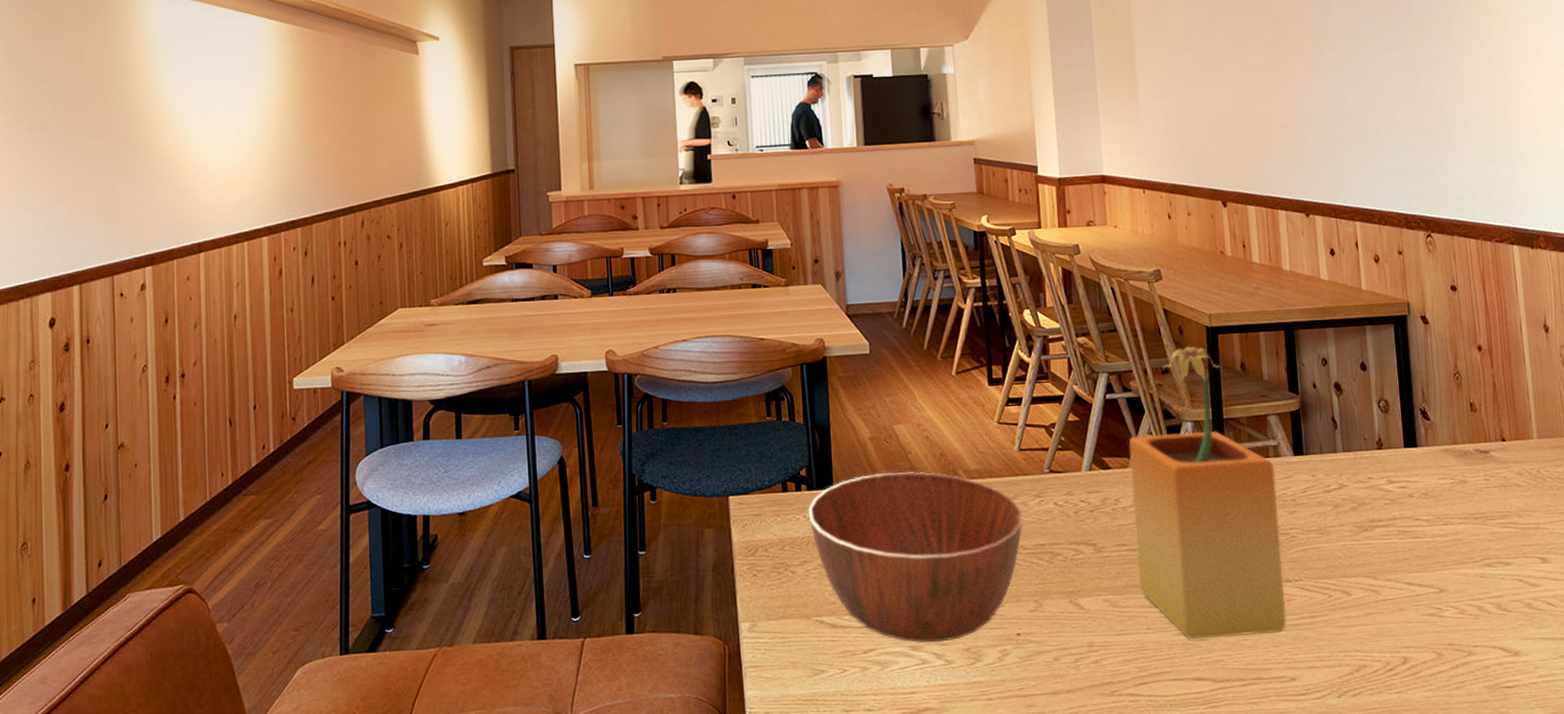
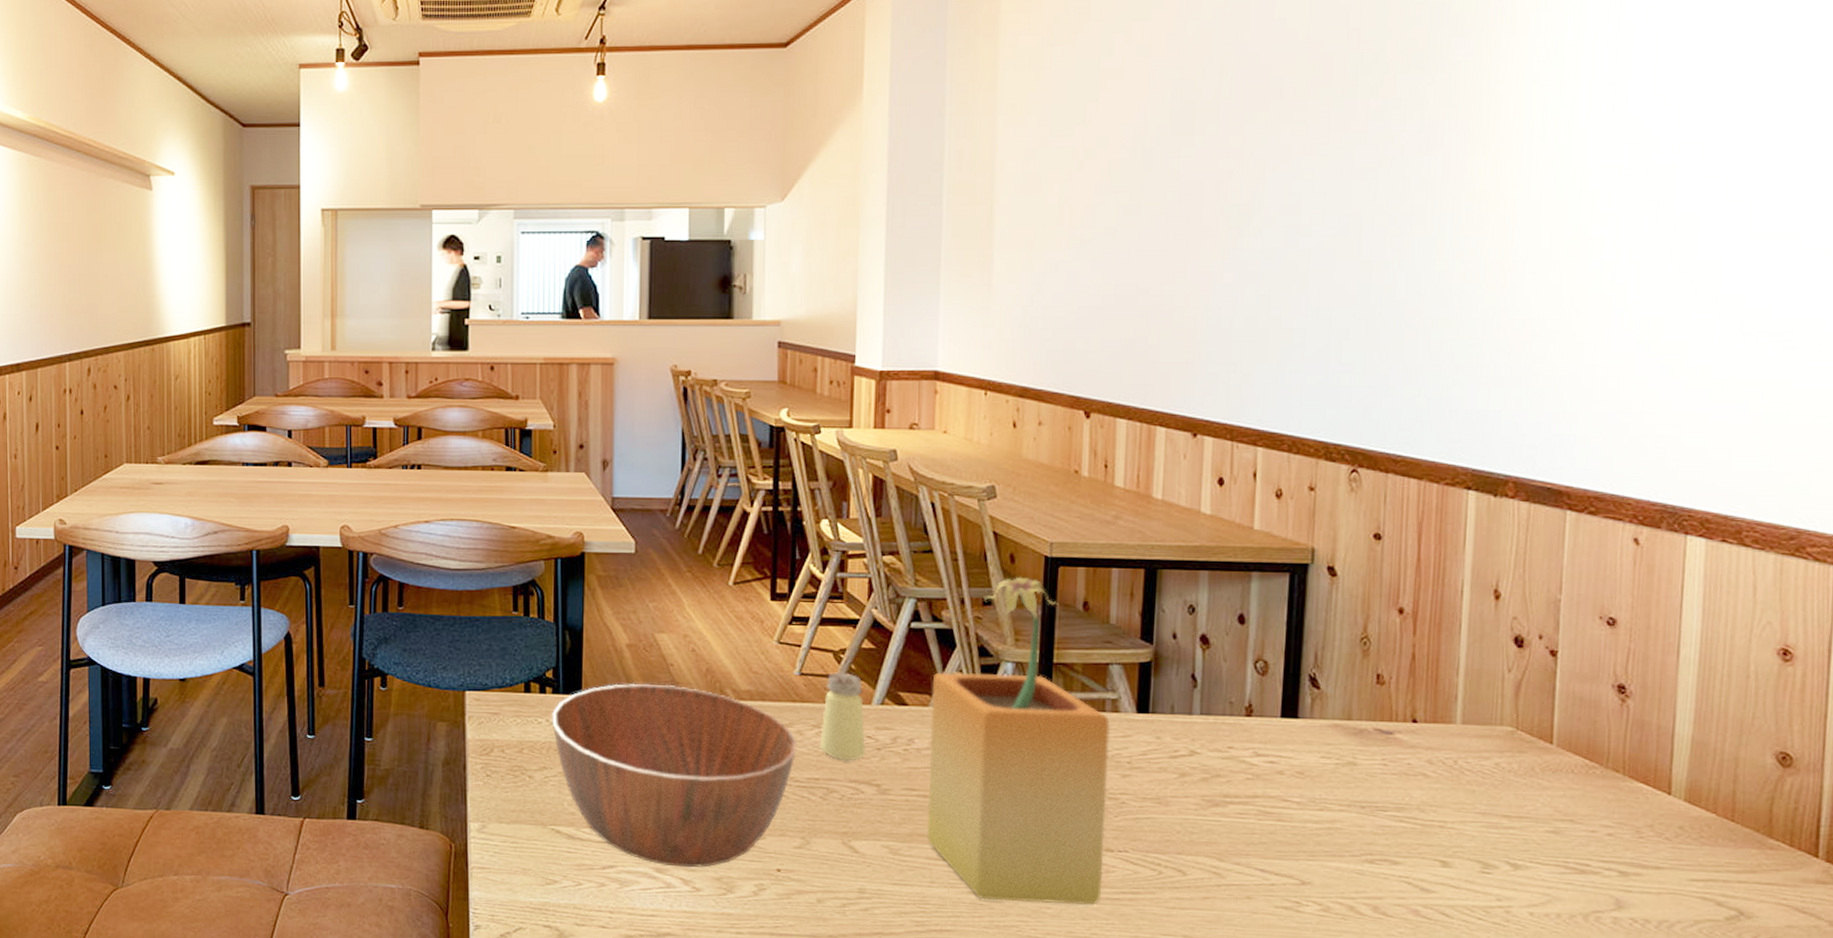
saltshaker: none [1042,444,1082,525] -> present [820,671,867,761]

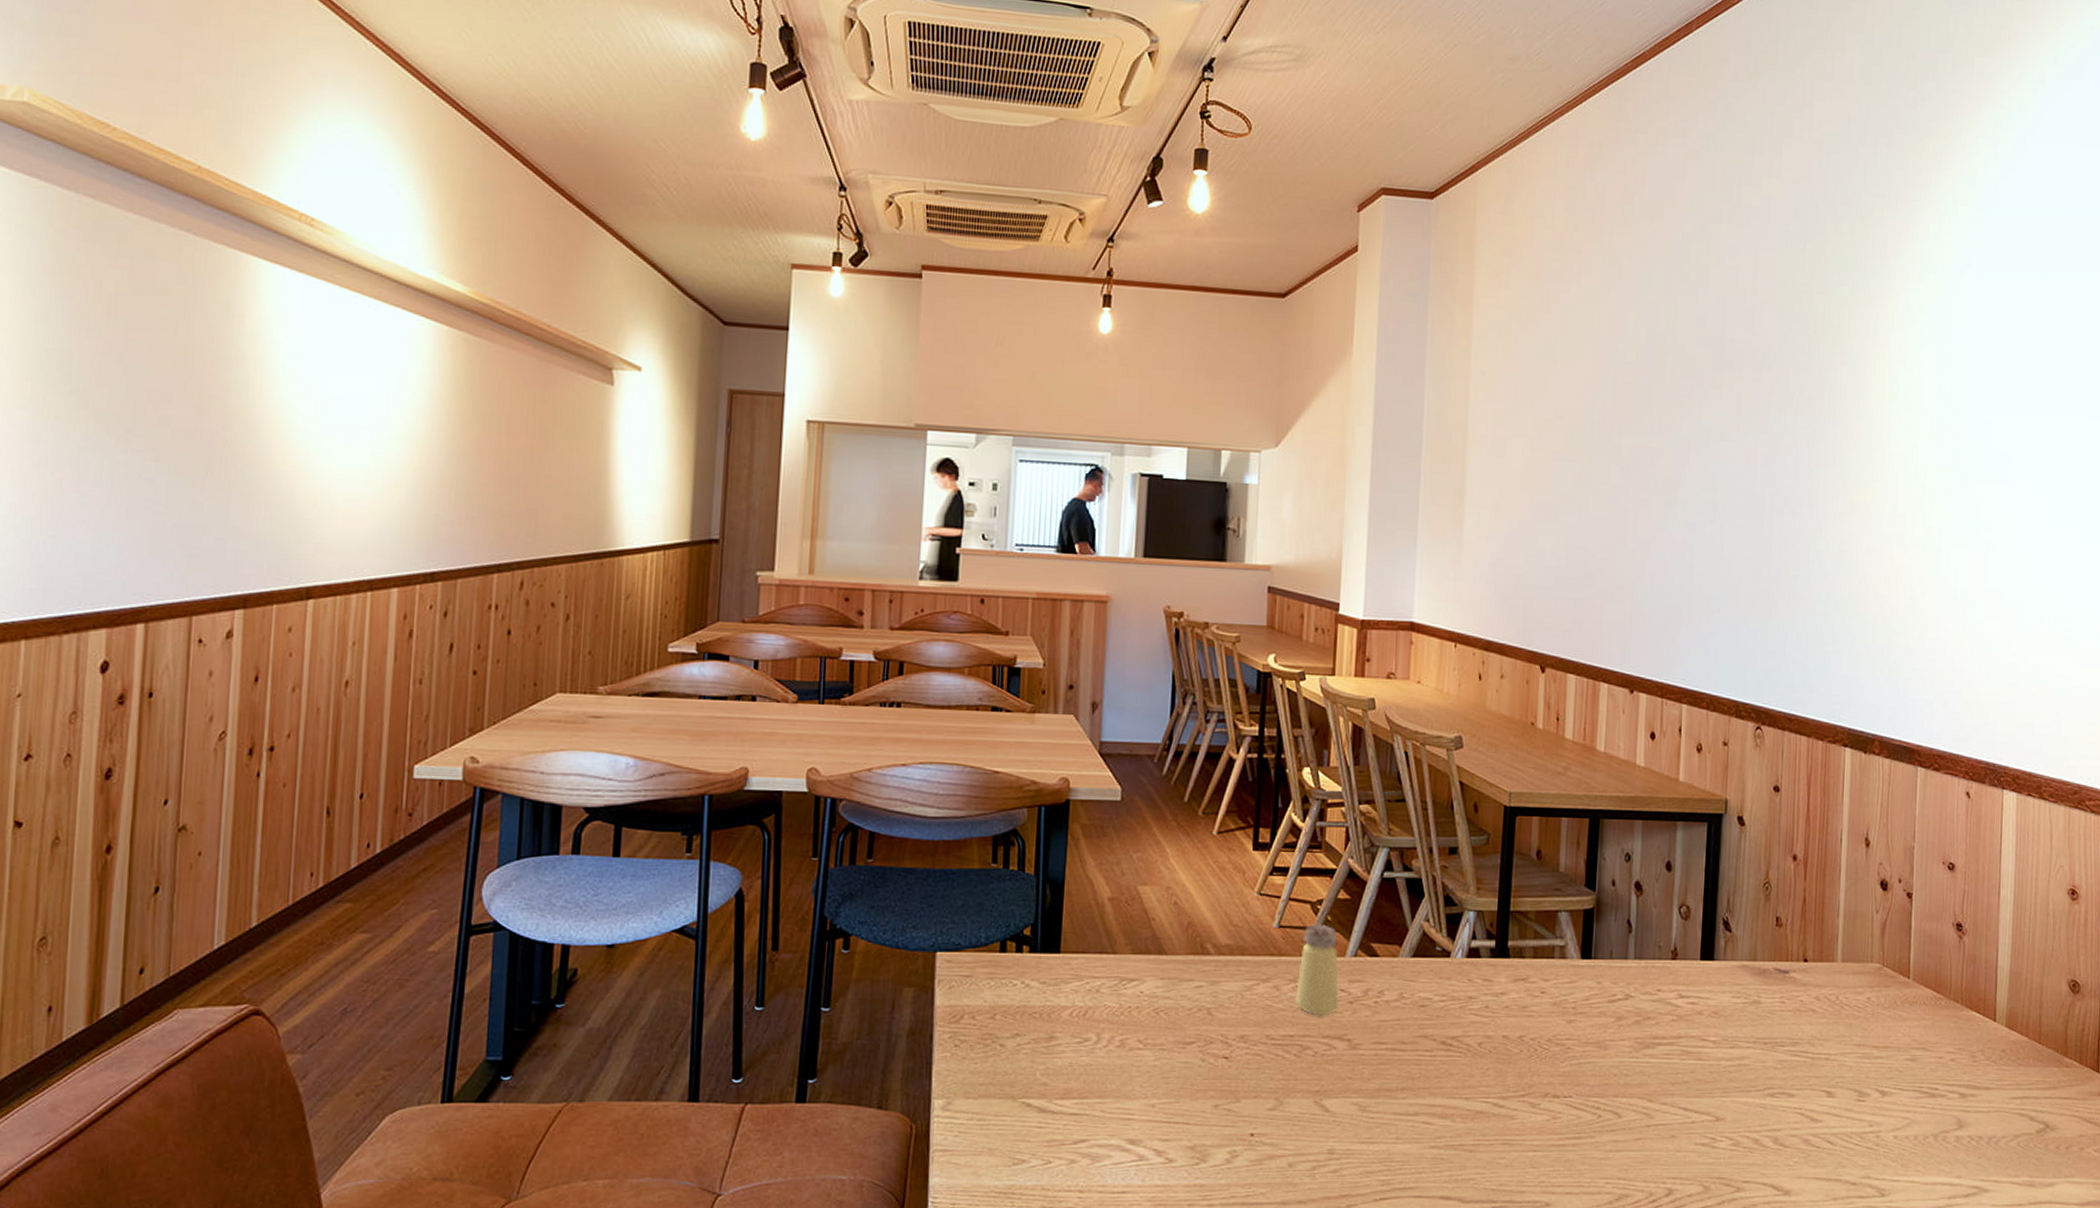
bowl: present [552,683,797,868] -> none [1027,939,1273,1137]
potted plant: present [926,577,1110,905] -> none [1393,826,1558,1154]

